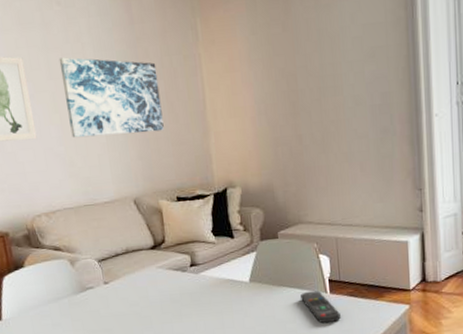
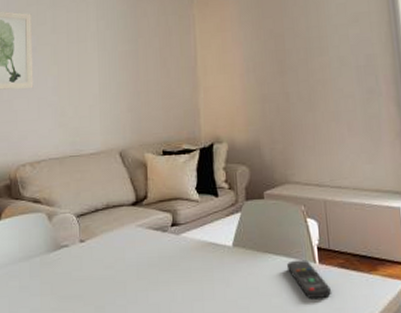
wall art: present [59,57,164,138] -> none [64,14,155,89]

